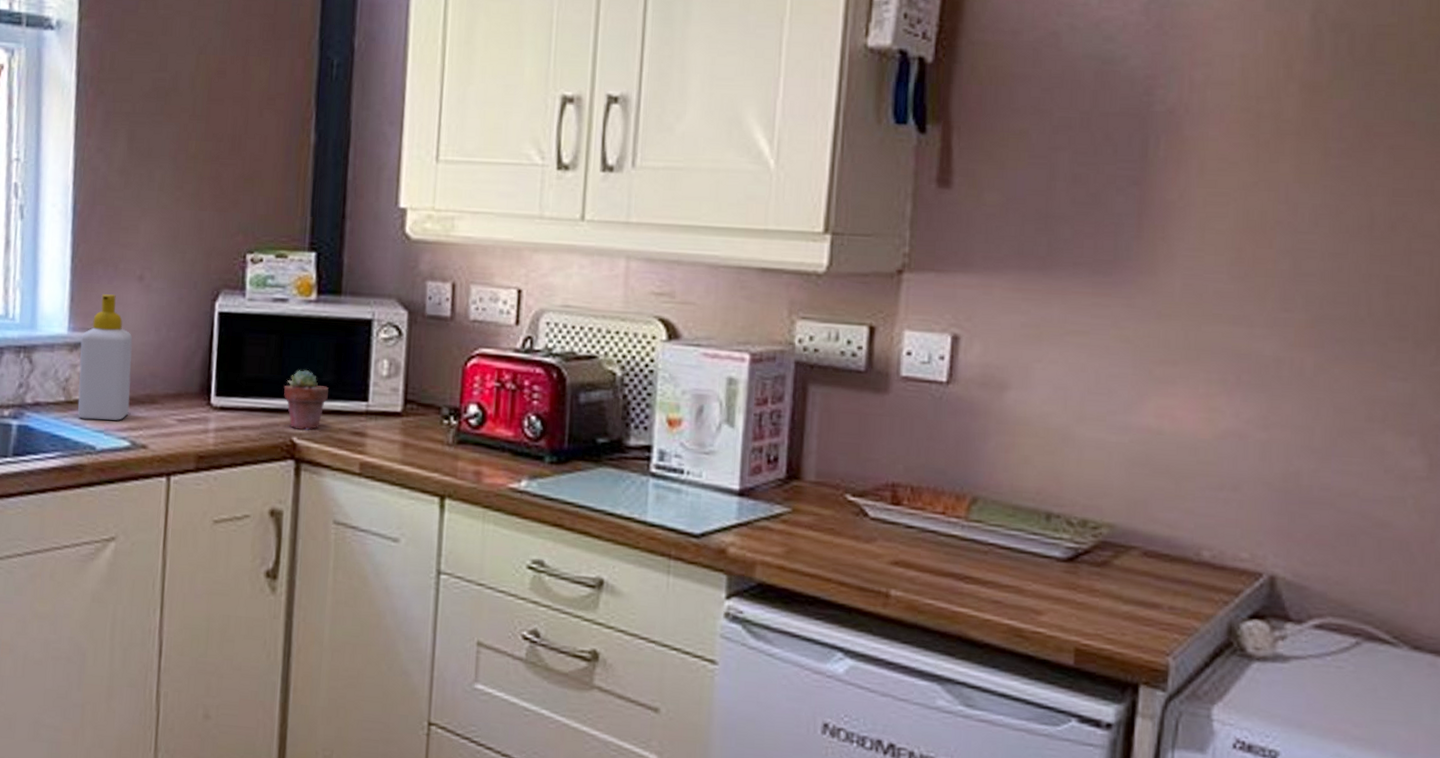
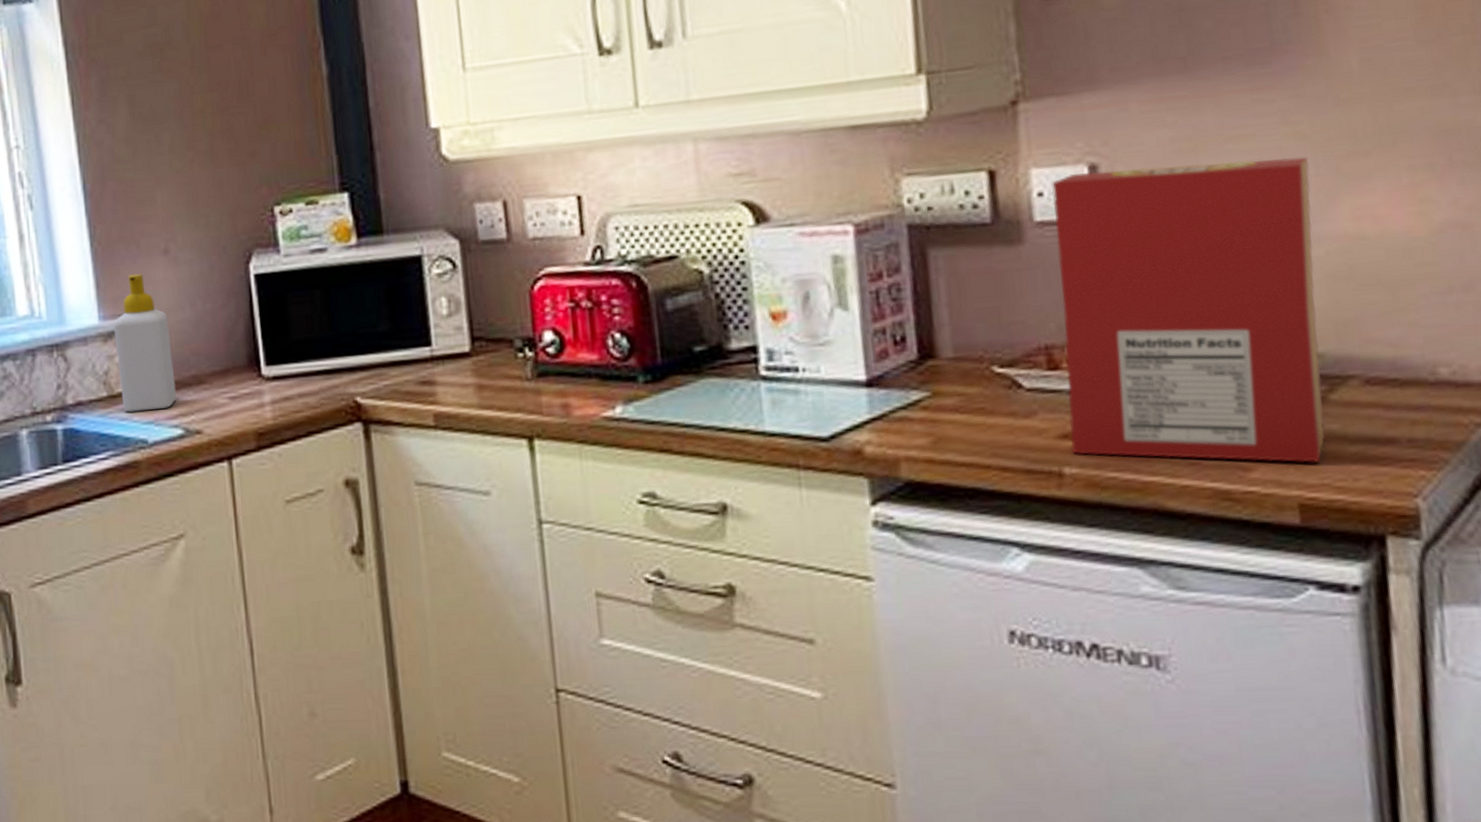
potted succulent: present [283,369,329,431] -> none [337,321,387,389]
cereal box: none [899,341,1129,615] -> present [1052,156,1326,463]

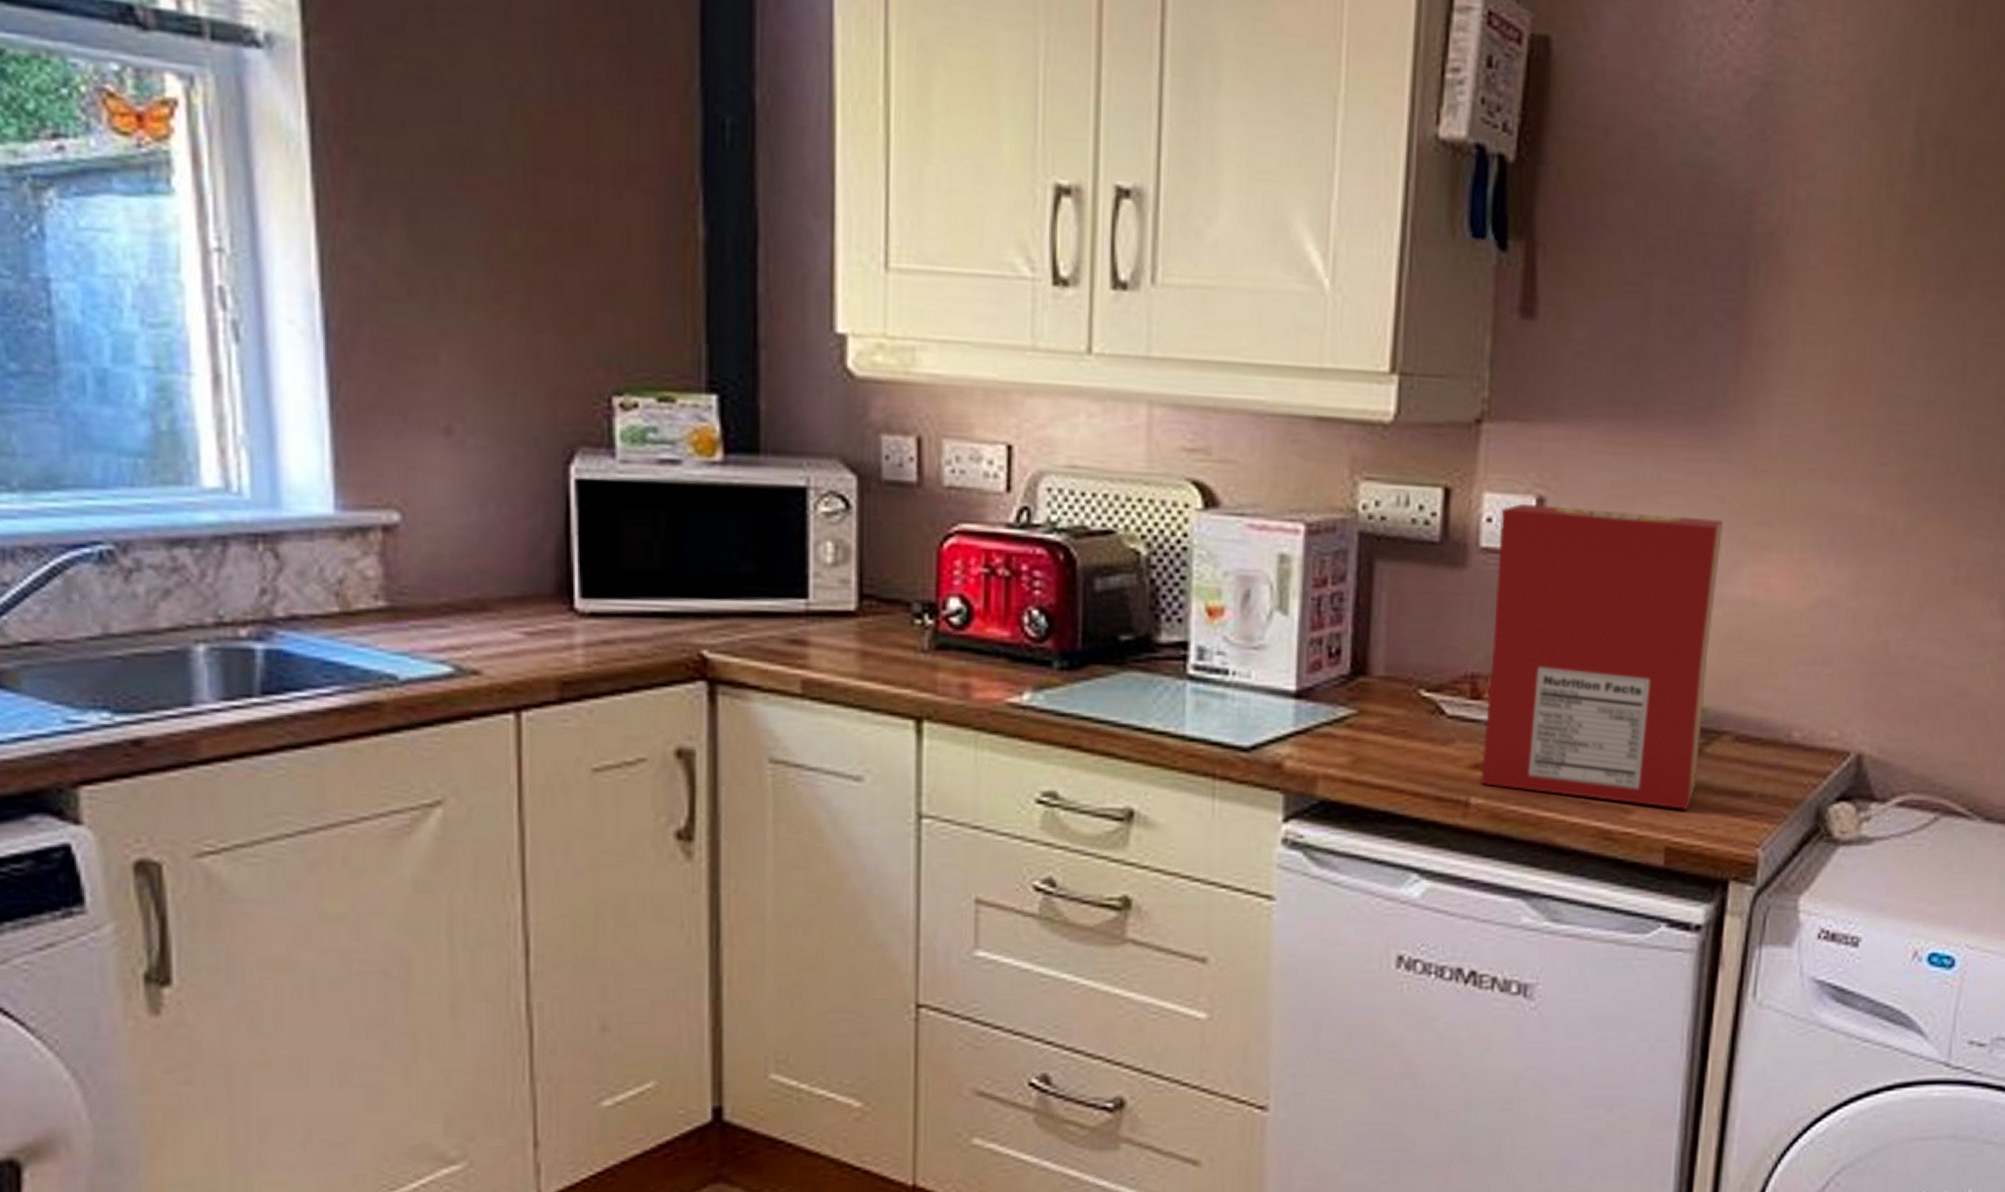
soap bottle: present [113,274,177,412] -> none [357,455,447,638]

